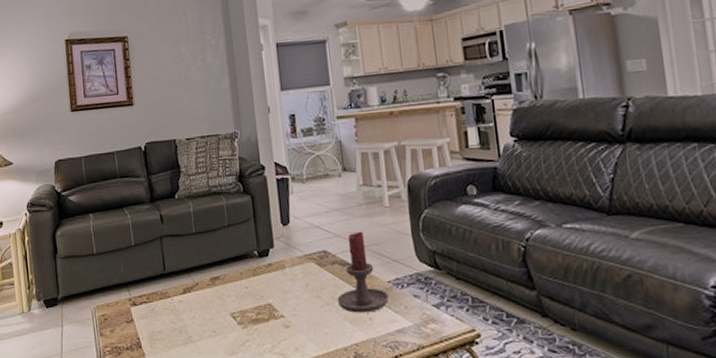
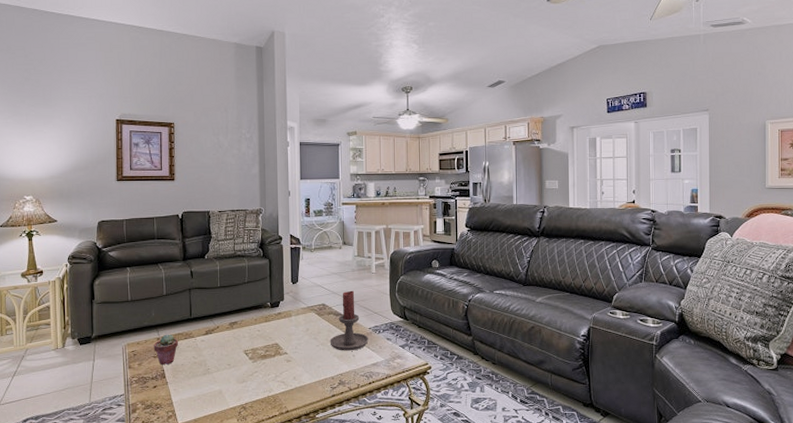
potted succulent: none [125,293,154,331] -> present [154,334,179,365]

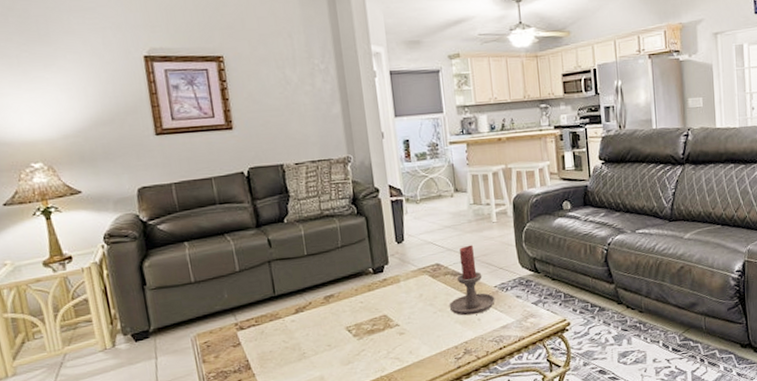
potted succulent: present [154,334,179,365] -> none [231,317,263,354]

